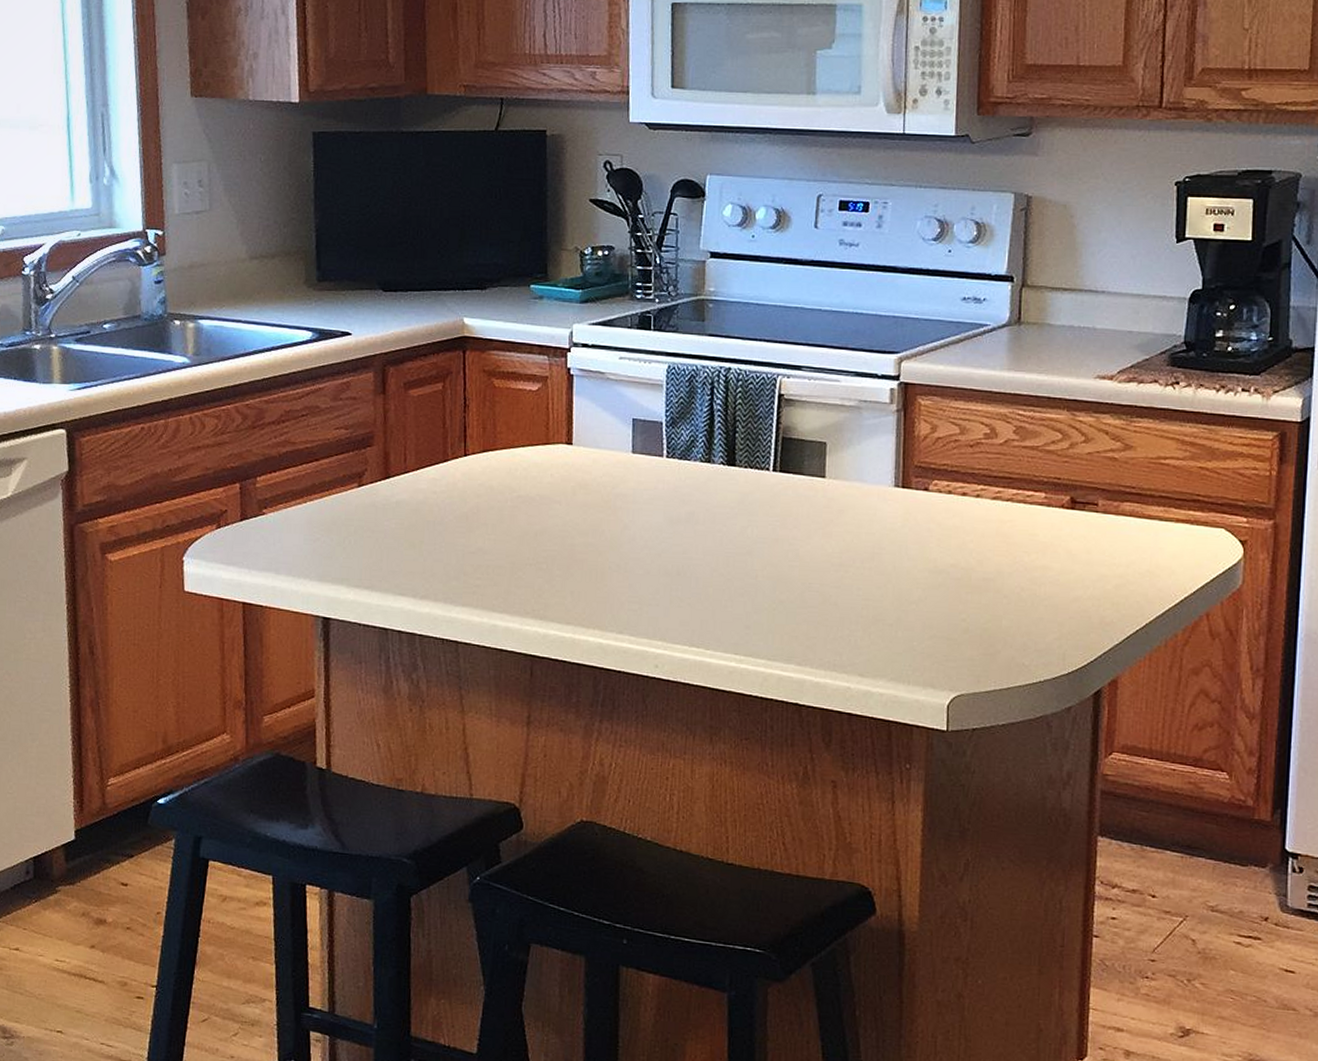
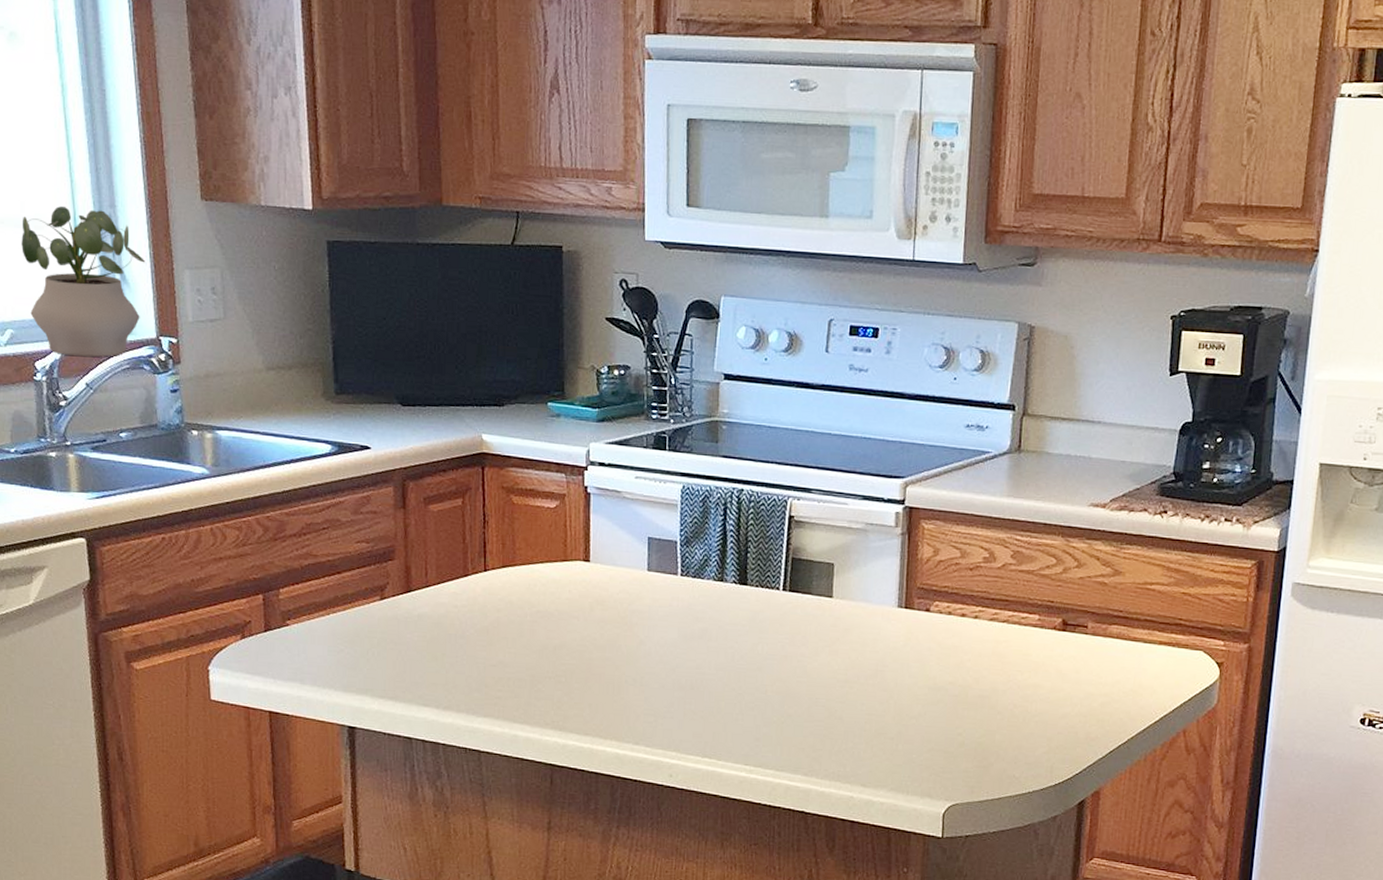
potted plant: none [16,107,135,251] -> present [22,206,146,358]

